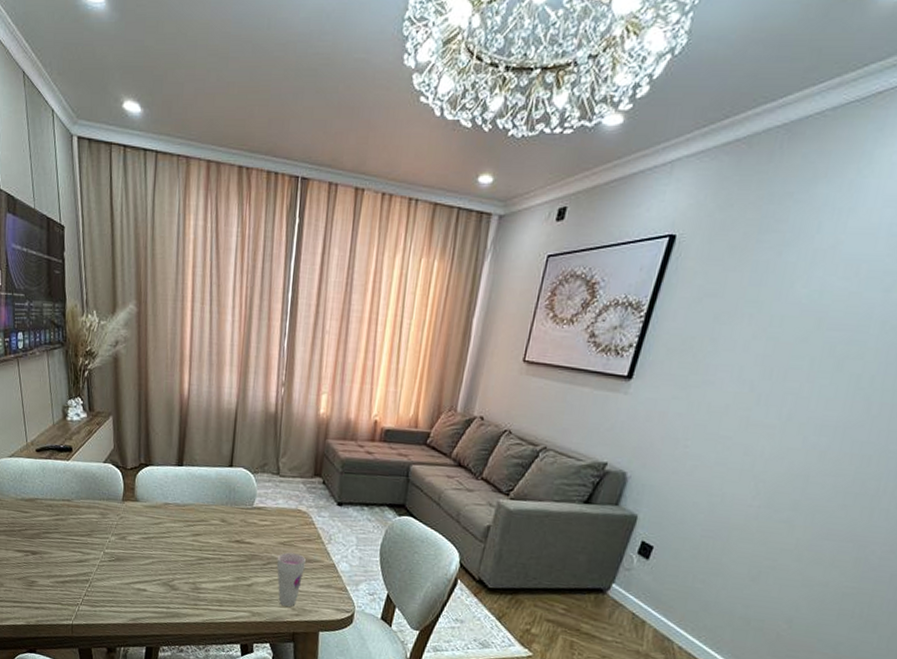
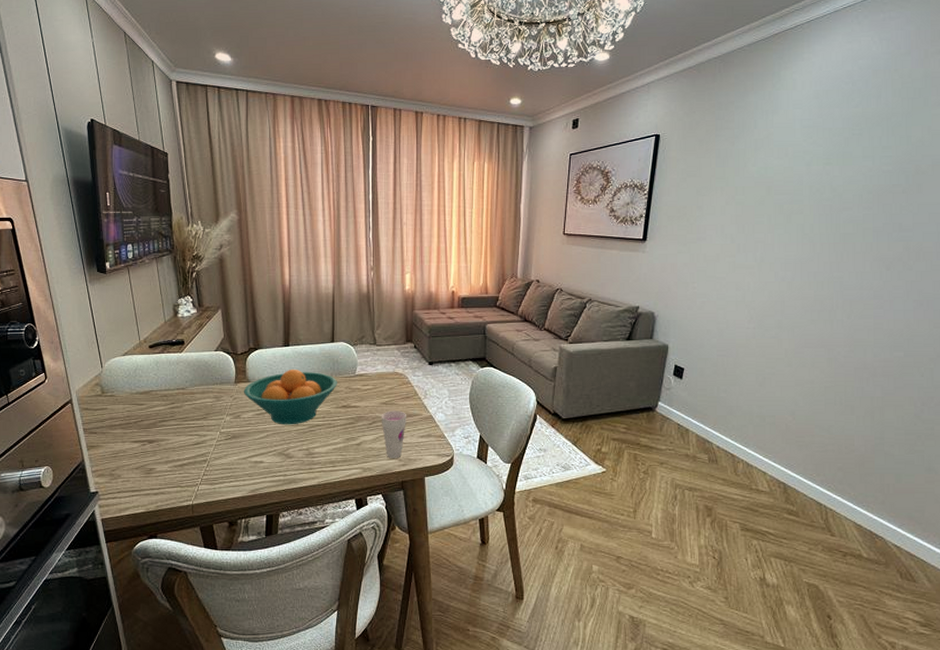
fruit bowl: none [131,492,232,555] -> present [244,369,337,425]

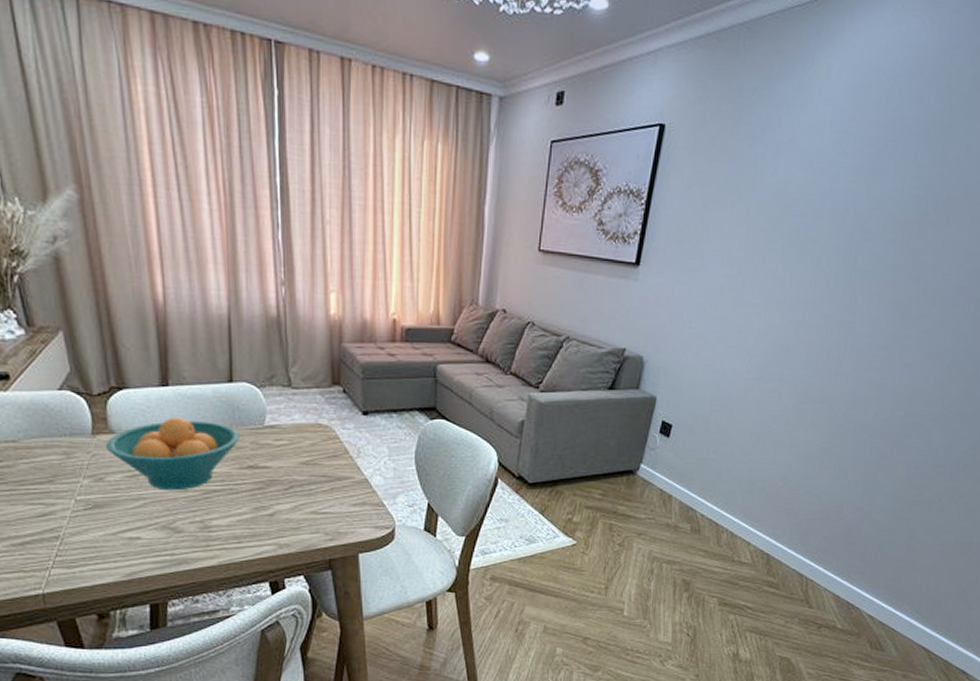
cup: present [381,410,406,458] -> none [300,472,334,532]

